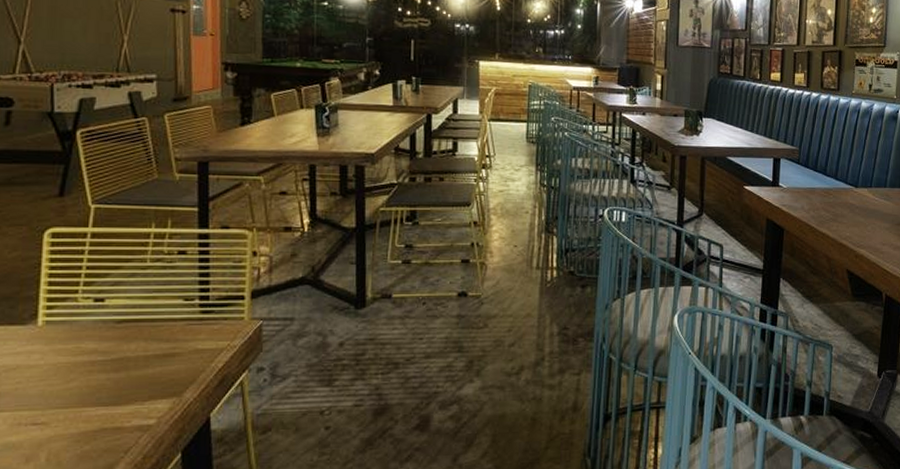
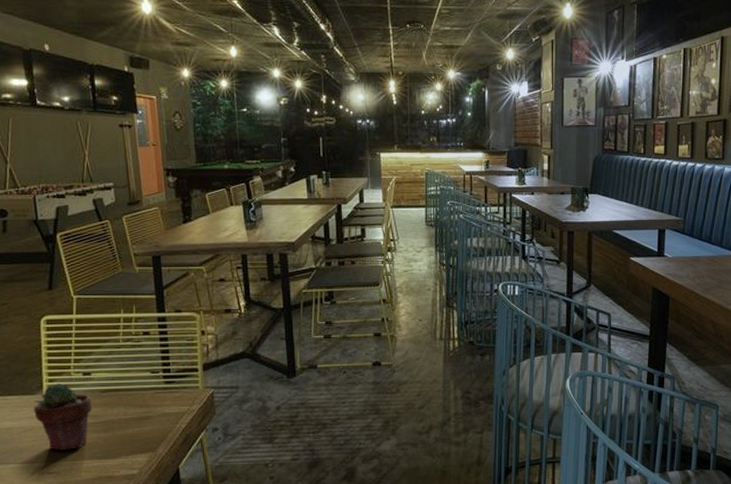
potted succulent: none [22,311,102,395] -> present [34,384,92,451]

